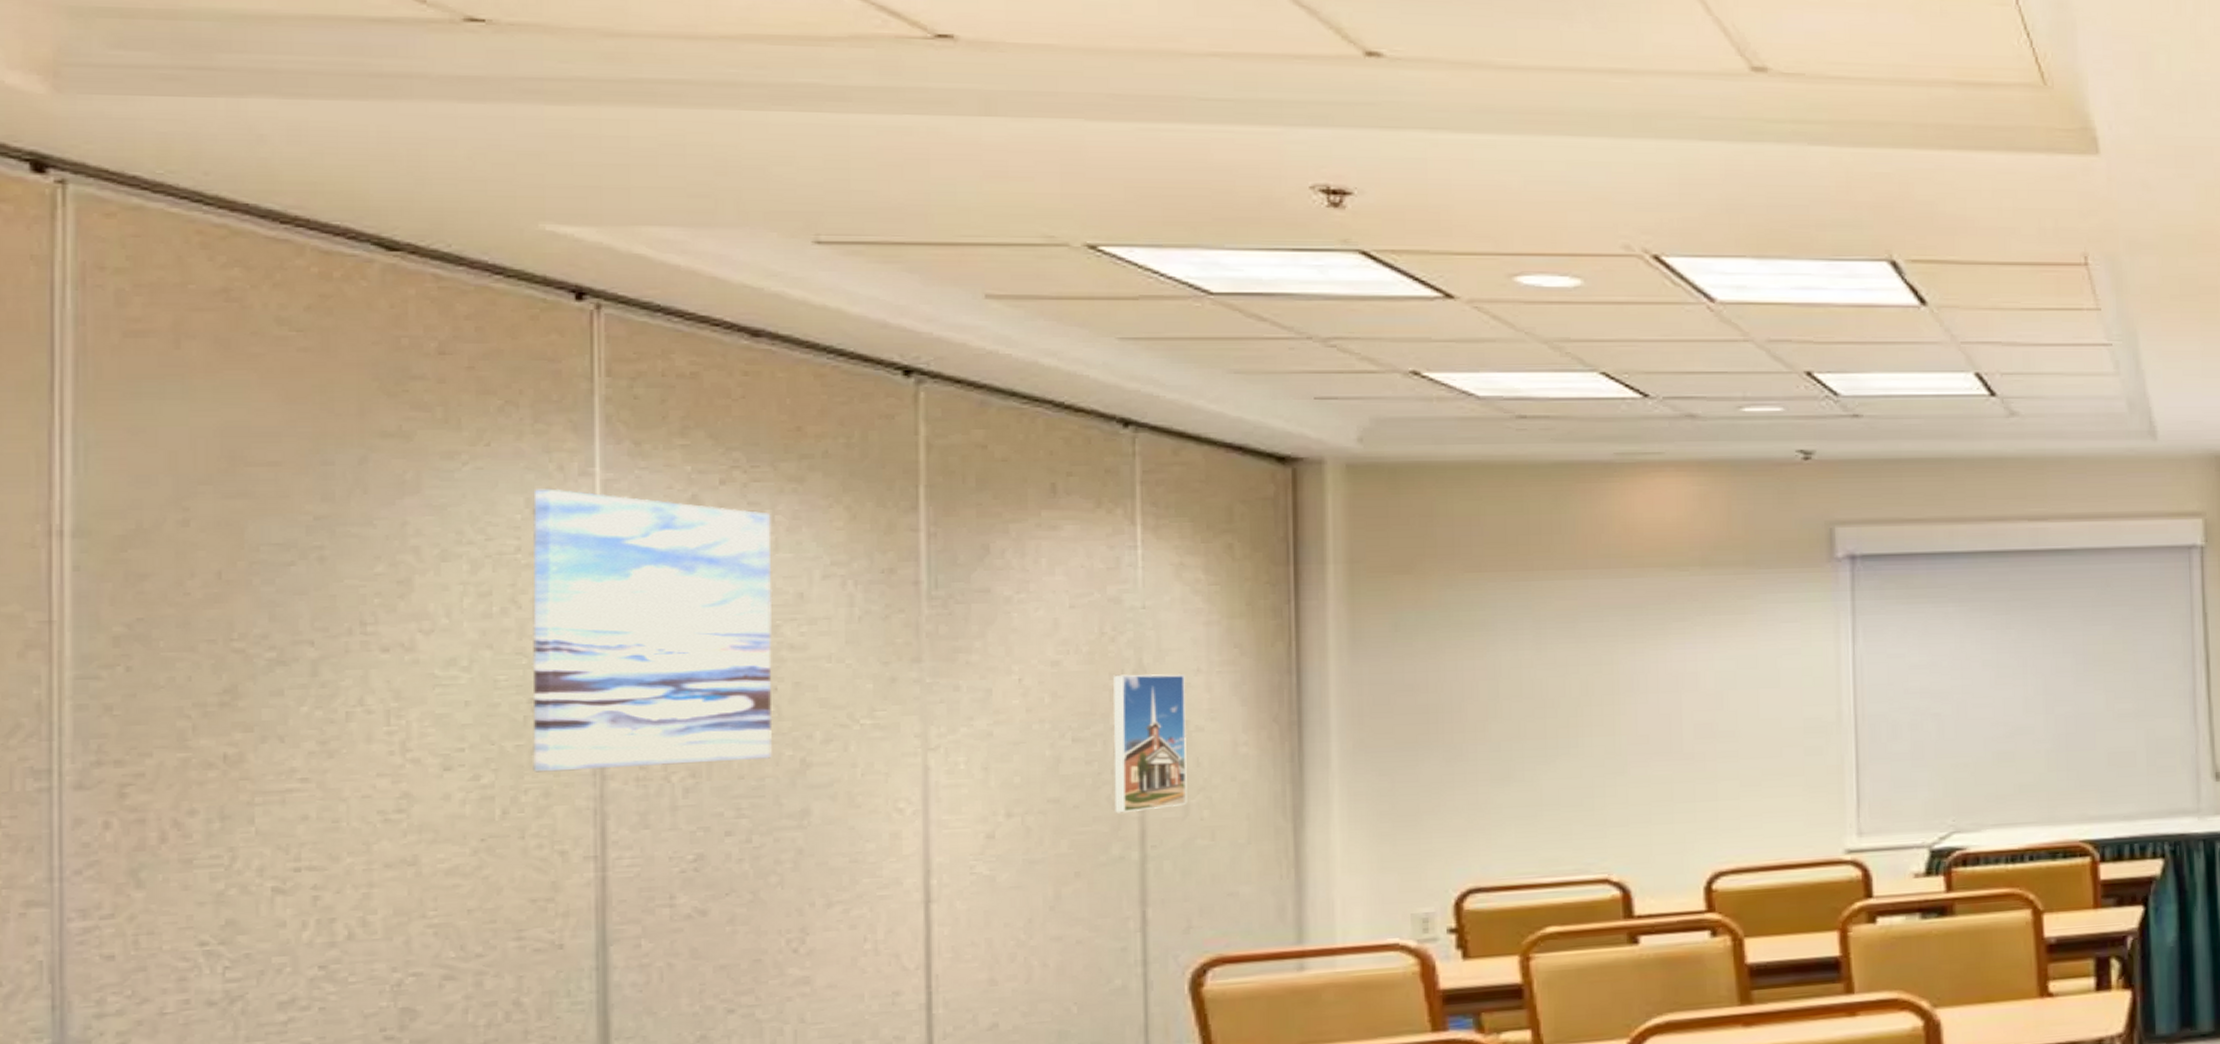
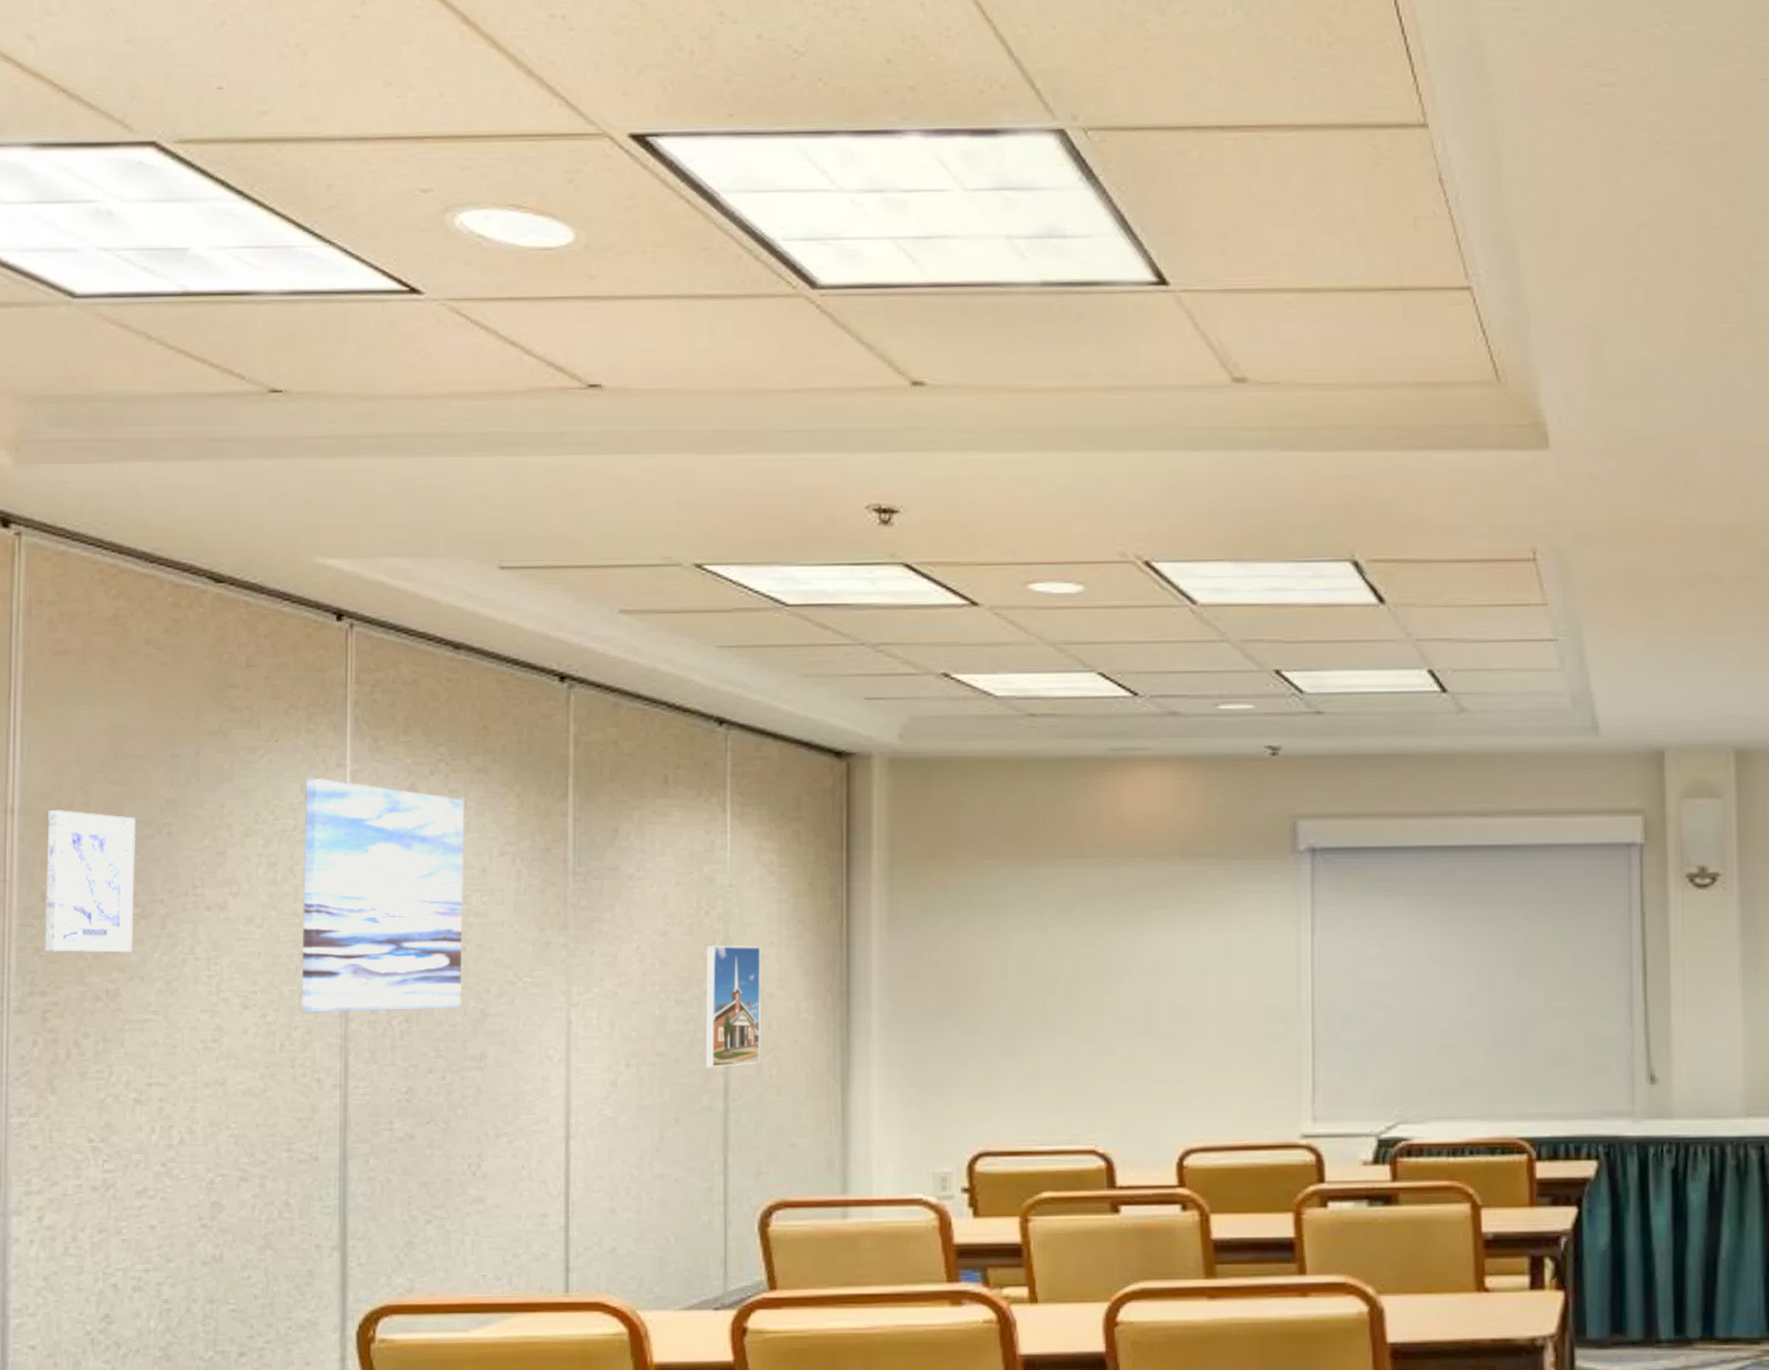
wall art: none [119,531,268,711] -> present [44,810,136,953]

